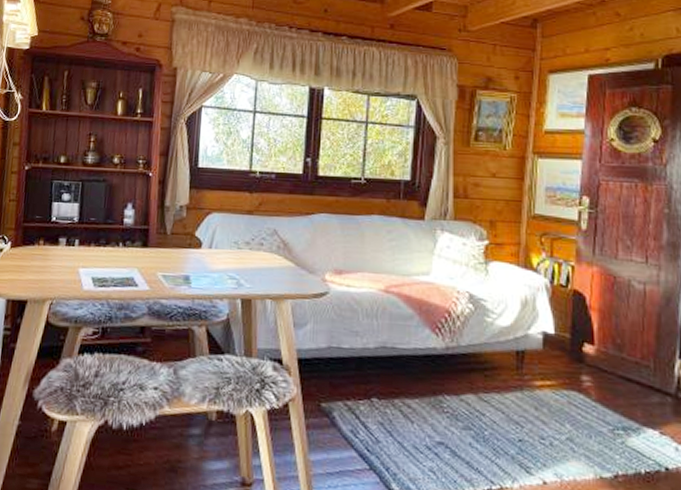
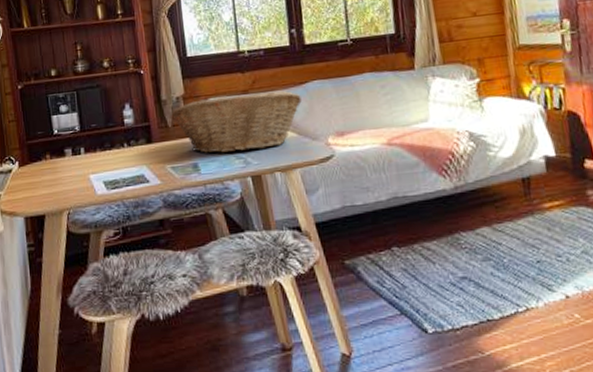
fruit basket: none [170,212,305,274] -> present [170,90,302,153]

